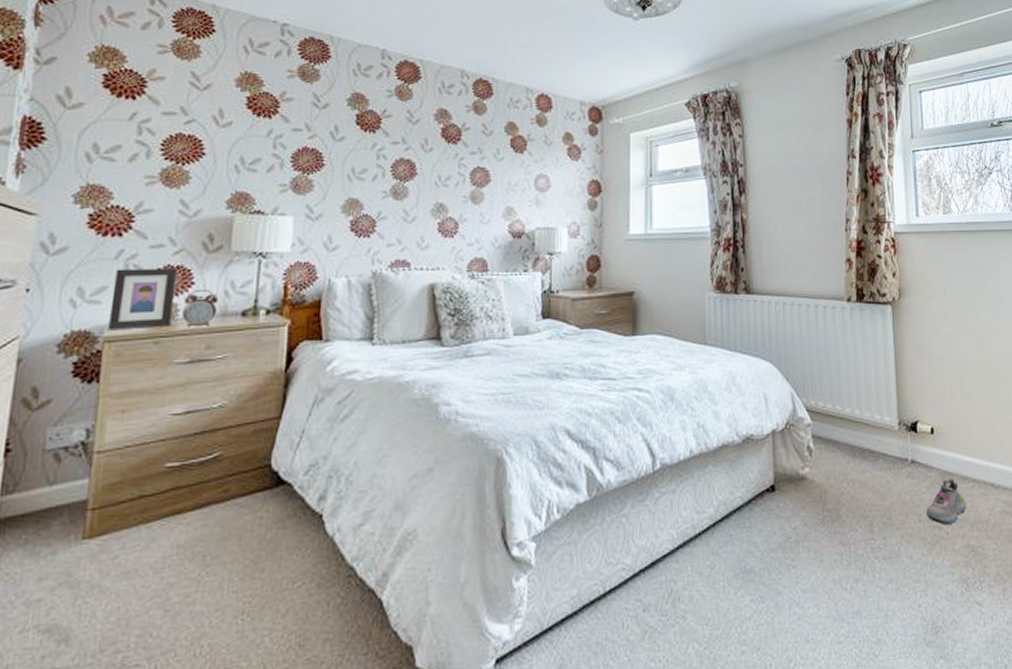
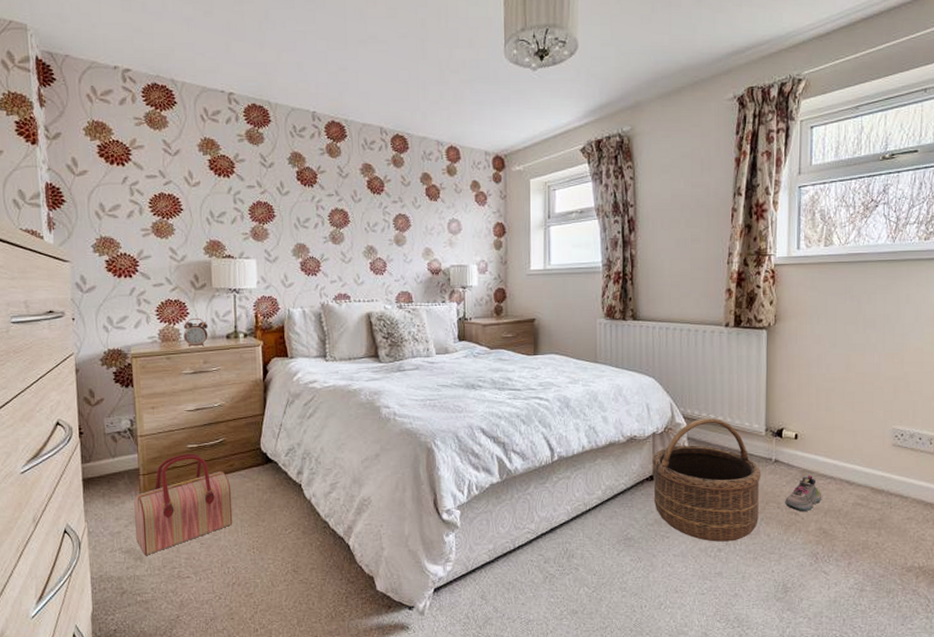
handbag: none [65,475,222,635] -> present [134,453,233,555]
picture frame: present [108,268,178,331] -> none [132,302,177,349]
basket: none [773,410,899,570] -> present [652,418,762,542]

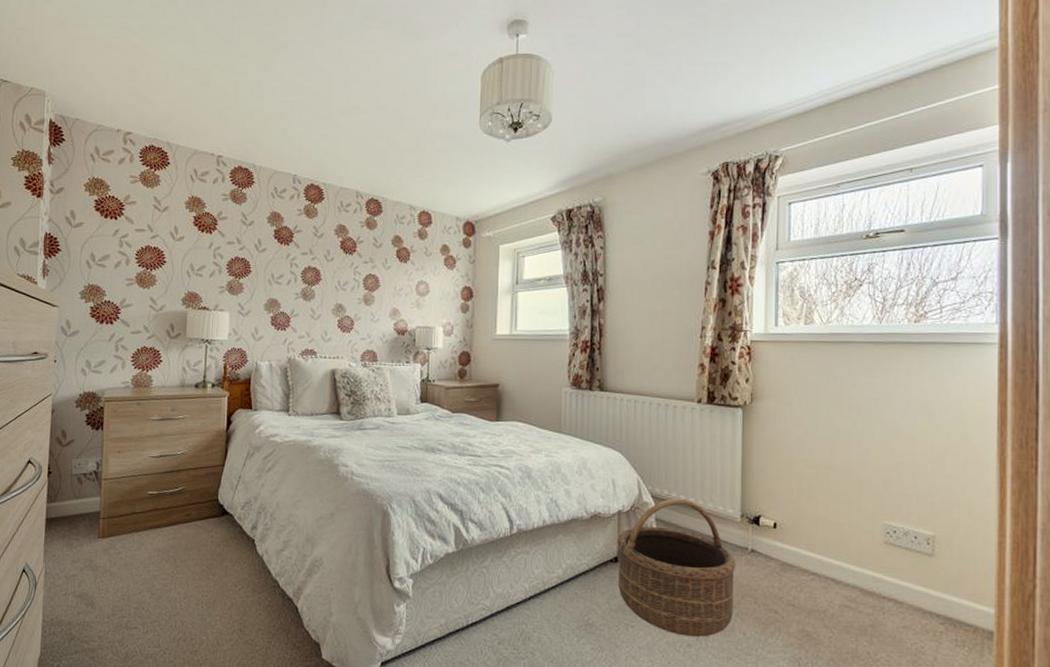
handbag: present [134,453,233,555] -> none [90,499,186,602]
alarm clock: present [183,319,208,347] -> none [154,366,178,394]
athletic shoe: present [785,475,822,511] -> none [763,569,805,610]

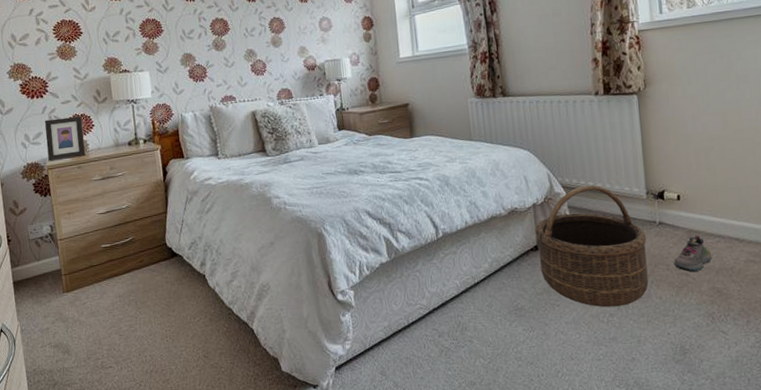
picture frame: none [107,348,150,393] -> present [45,116,85,162]
athletic shoe: none [763,569,805,610] -> present [674,235,712,272]

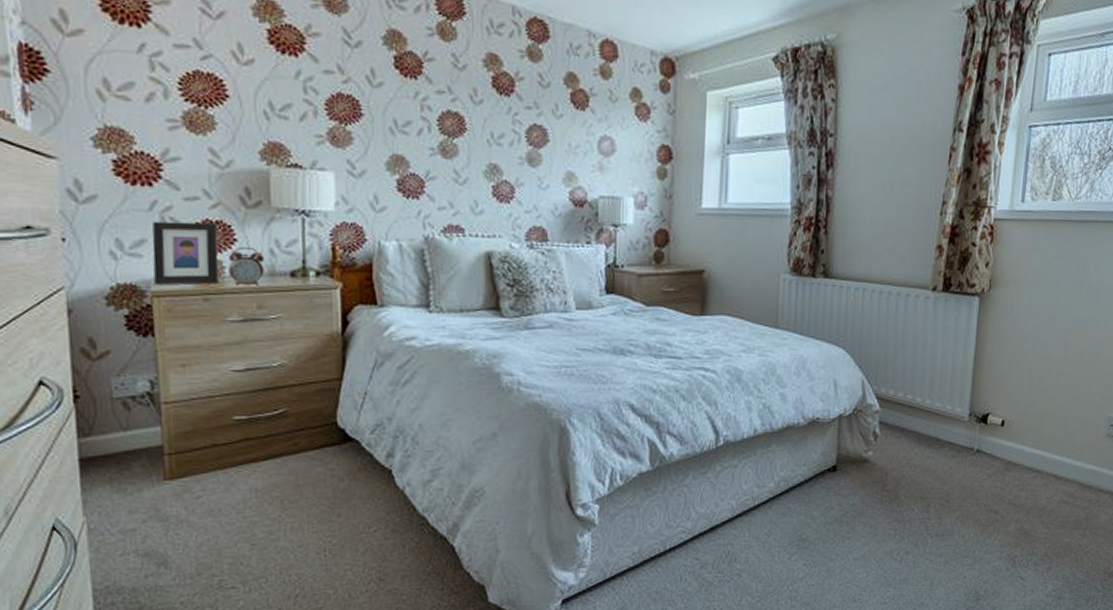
alarm clock: none [90,129,112,156] -> present [228,247,264,286]
basket: present [535,185,649,307] -> none [836,399,961,544]
athletic shoe: present [674,235,712,272] -> none [984,467,1026,509]

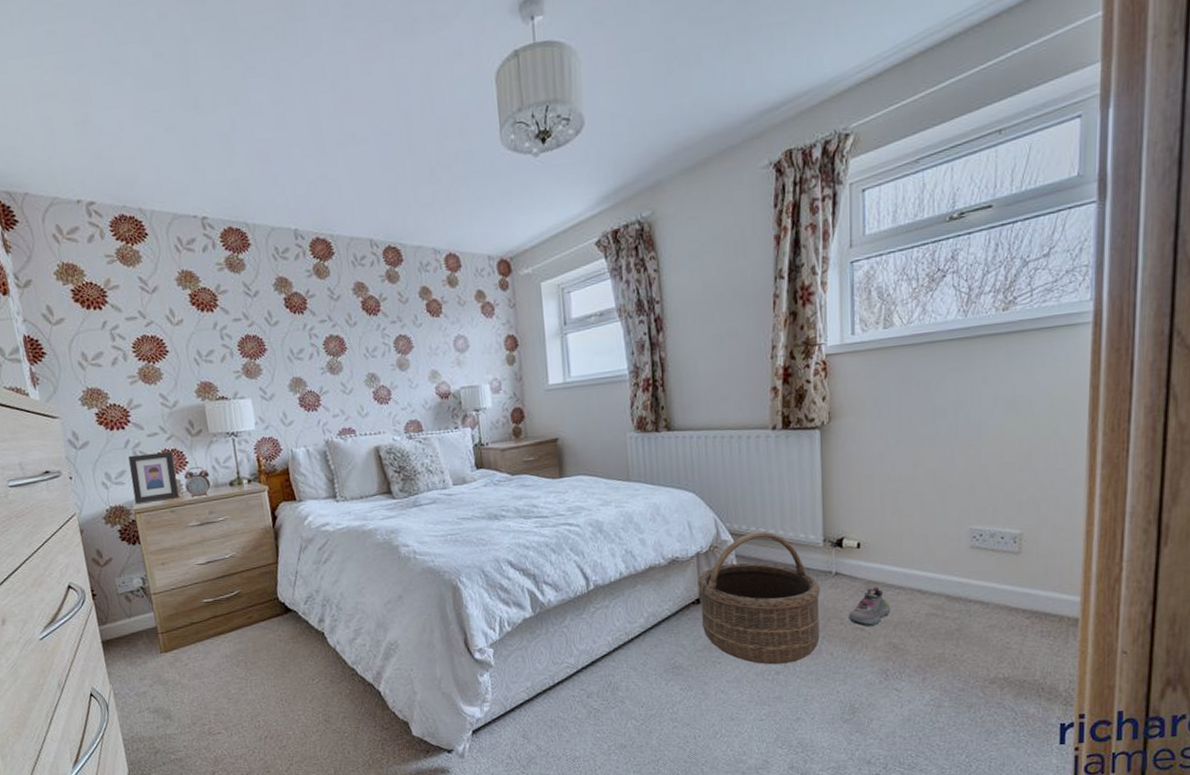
basket: none [836,399,961,544] -> present [698,532,821,665]
athletic shoe: none [984,467,1026,509] -> present [849,586,891,626]

